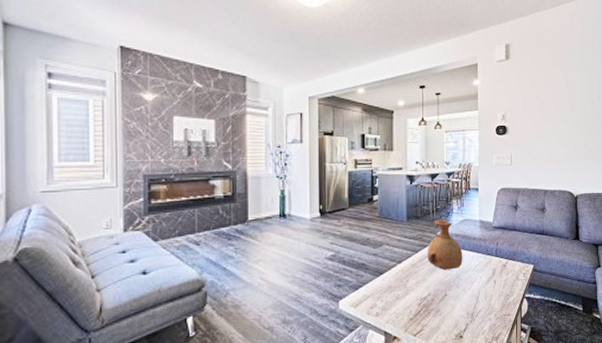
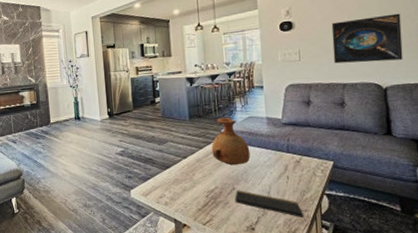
notepad: none [446,296,507,325] -> present [234,190,305,221]
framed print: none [538,128,590,171] -> present [331,13,403,64]

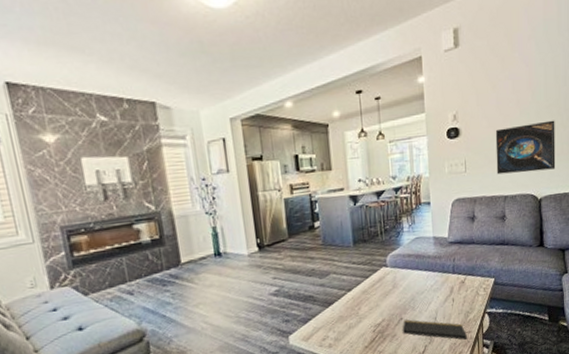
vase: present [211,117,251,166] -> none [378,239,418,294]

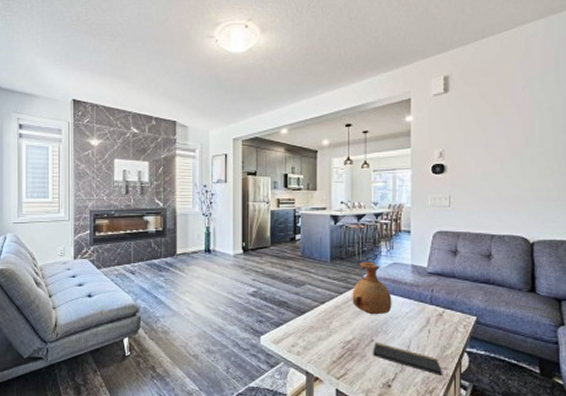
vase: none [378,239,418,294] -> present [352,261,392,315]
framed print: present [495,120,556,175] -> none [483,166,551,214]

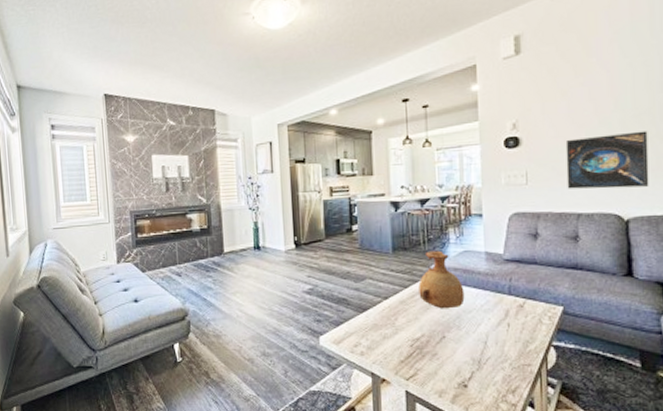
notepad: present [372,343,443,380] -> none [444,339,527,377]
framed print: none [483,166,551,214] -> present [565,130,649,189]

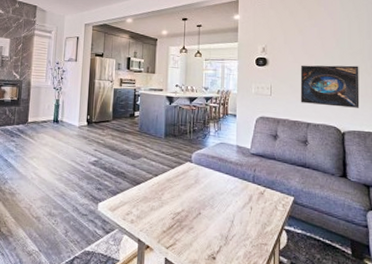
vase: present [418,250,465,309] -> none [183,139,219,190]

